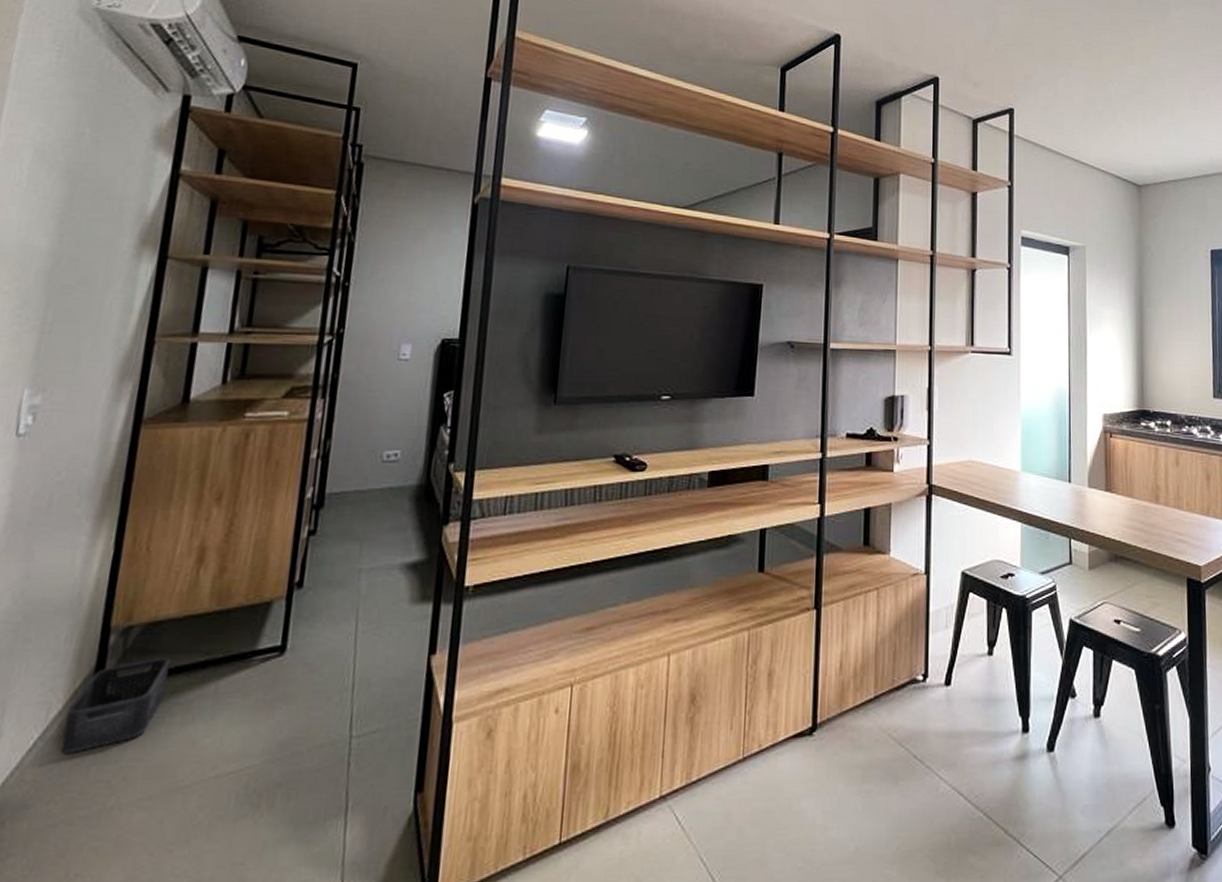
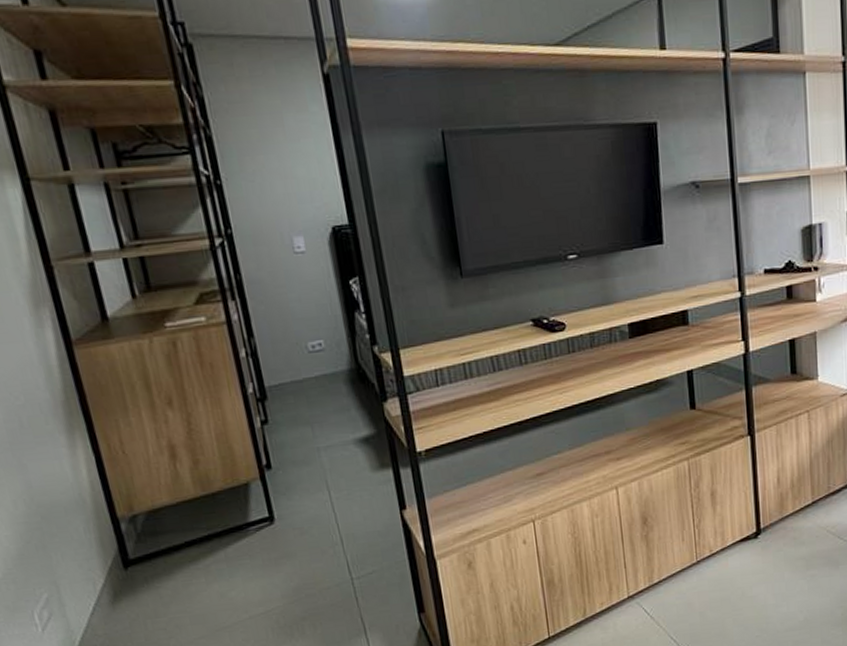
storage bin: present [60,658,171,753] -> none [109,536,185,613]

